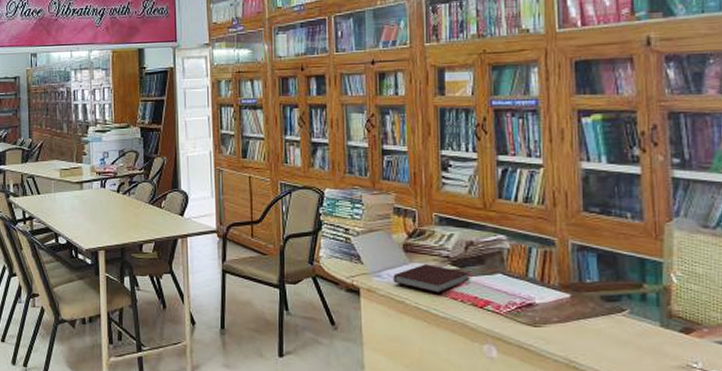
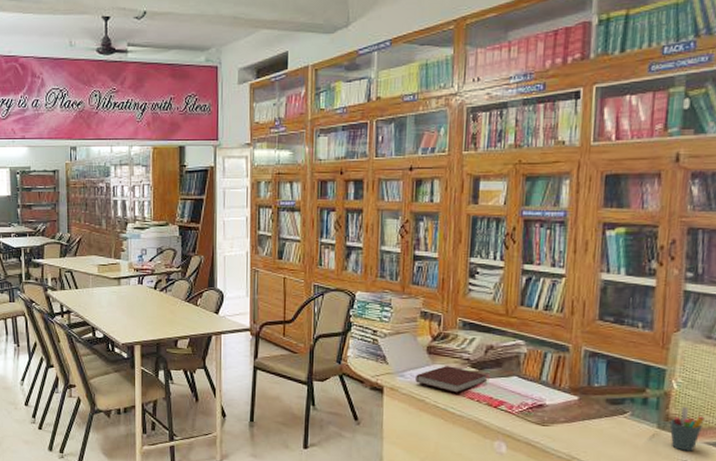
pen holder: none [673,303,711,352] -> present [669,407,704,452]

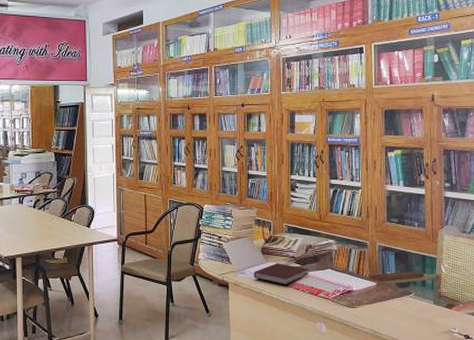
pen holder: present [669,407,704,452] -> none [442,286,465,321]

